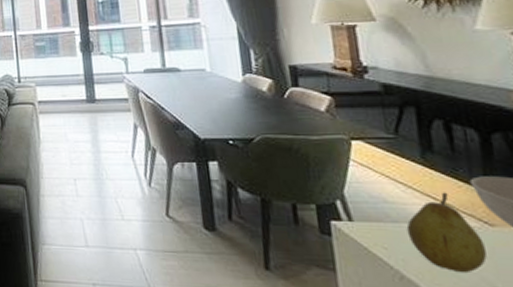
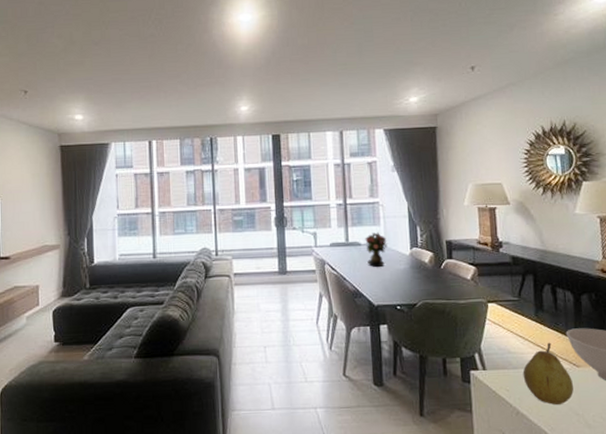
bouquet: none [185,55,213,96] -> present [365,231,387,267]

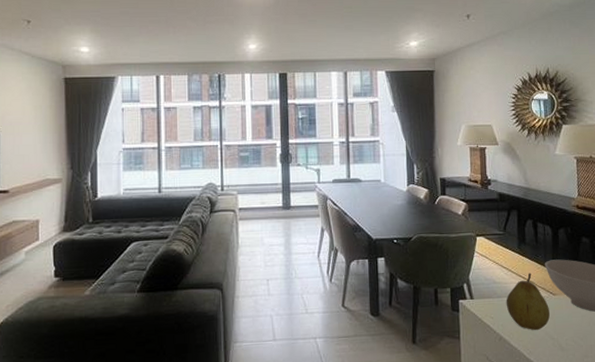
bouquet: present [365,231,387,267] -> none [365,168,386,202]

